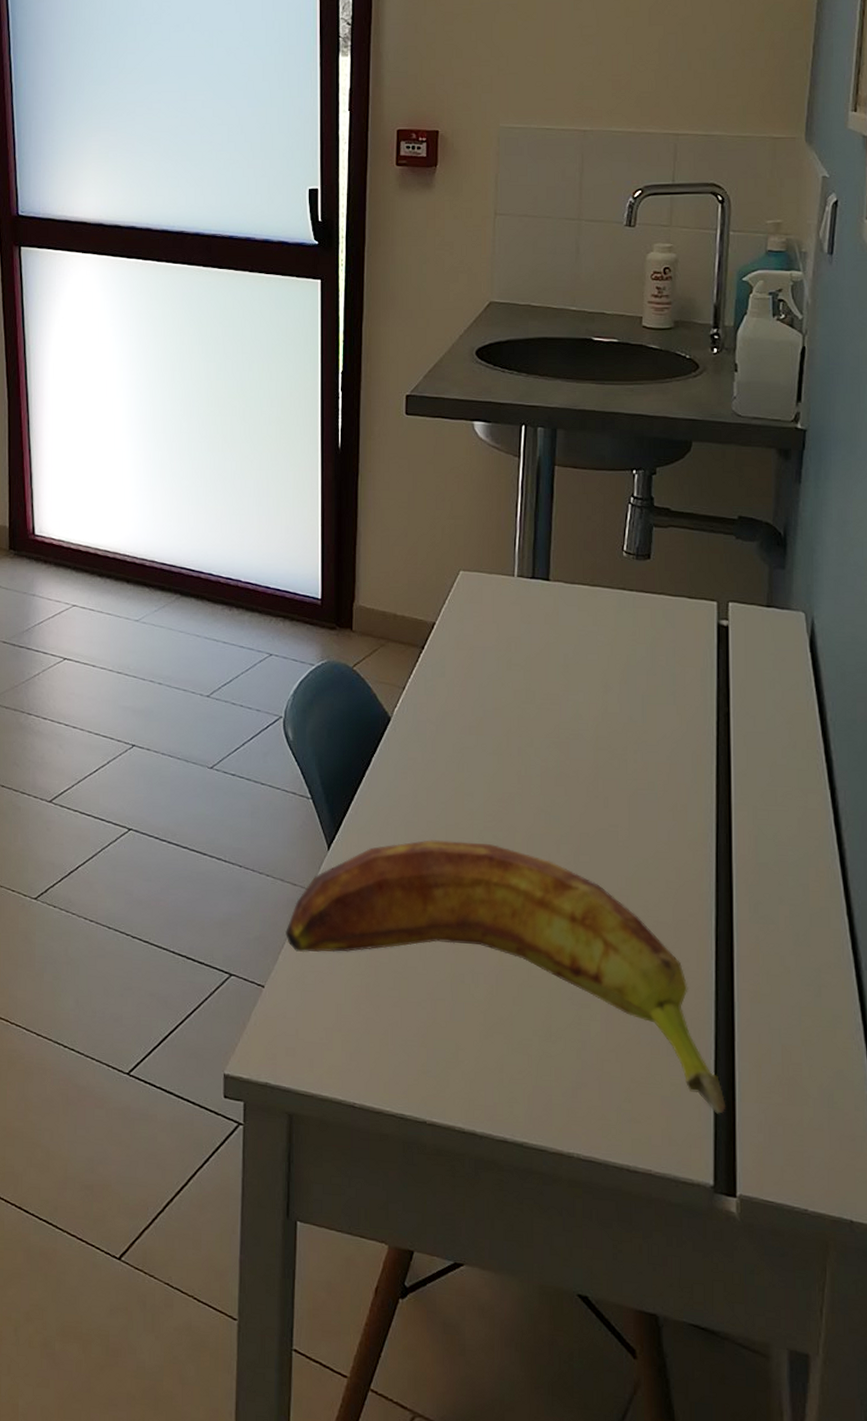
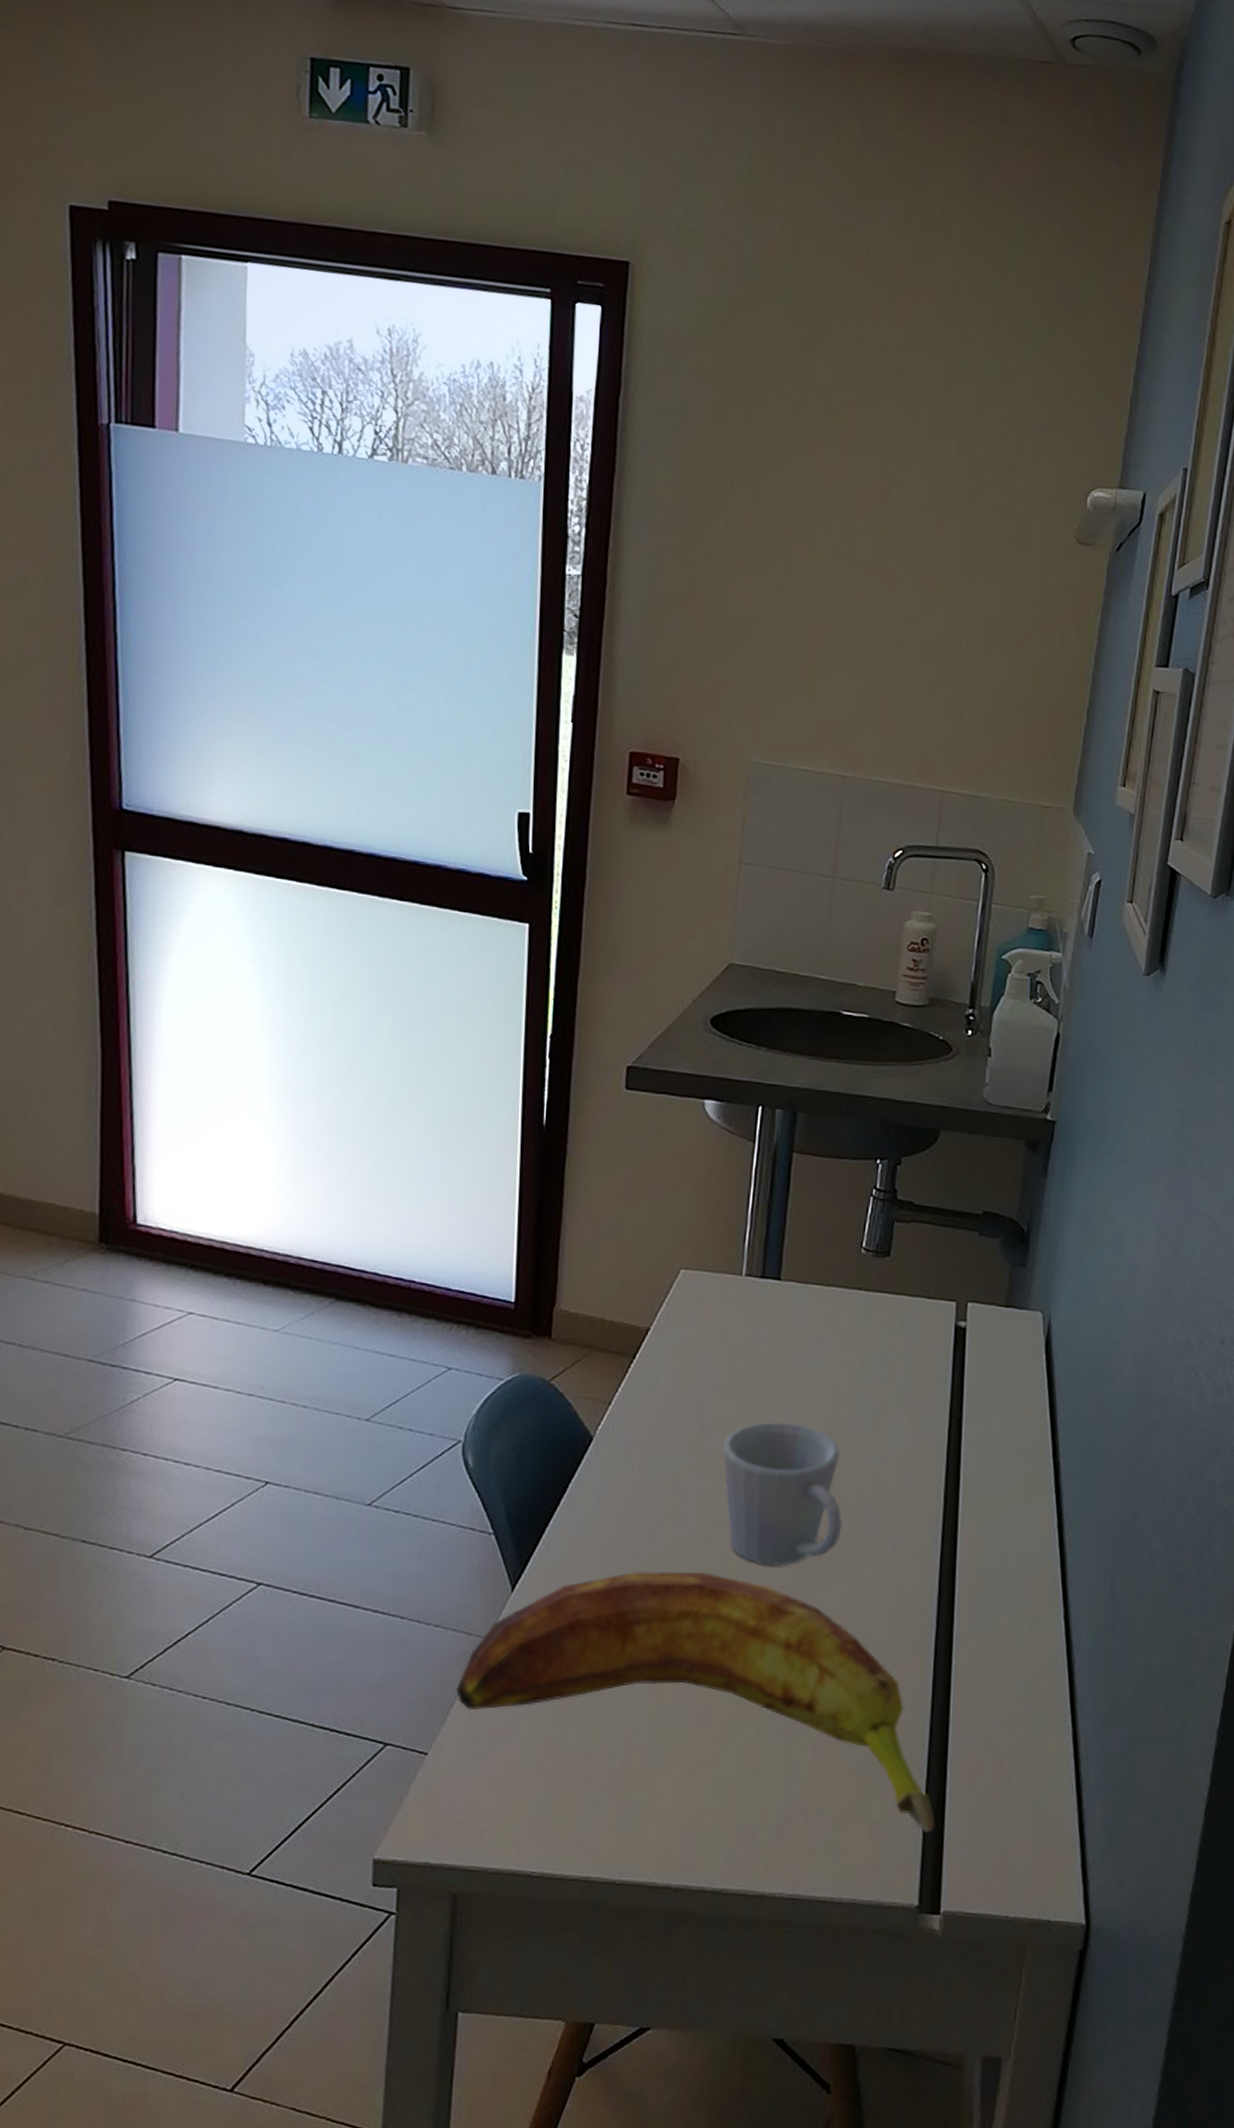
mug: none [504,709,618,843] -> present [722,1422,842,1565]

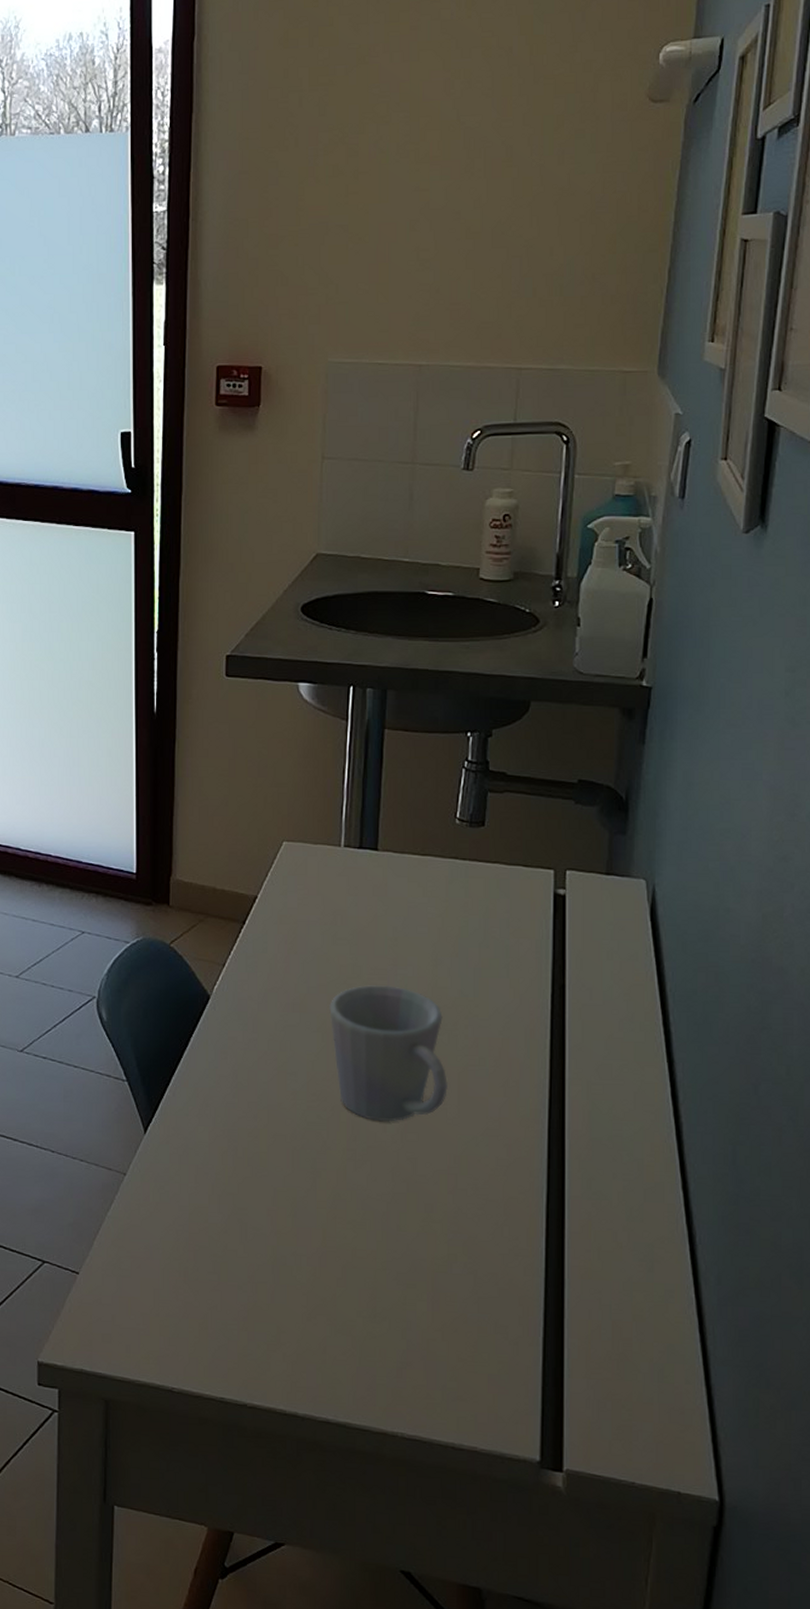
banana: present [456,1571,935,1833] -> none [101,1121,554,1391]

